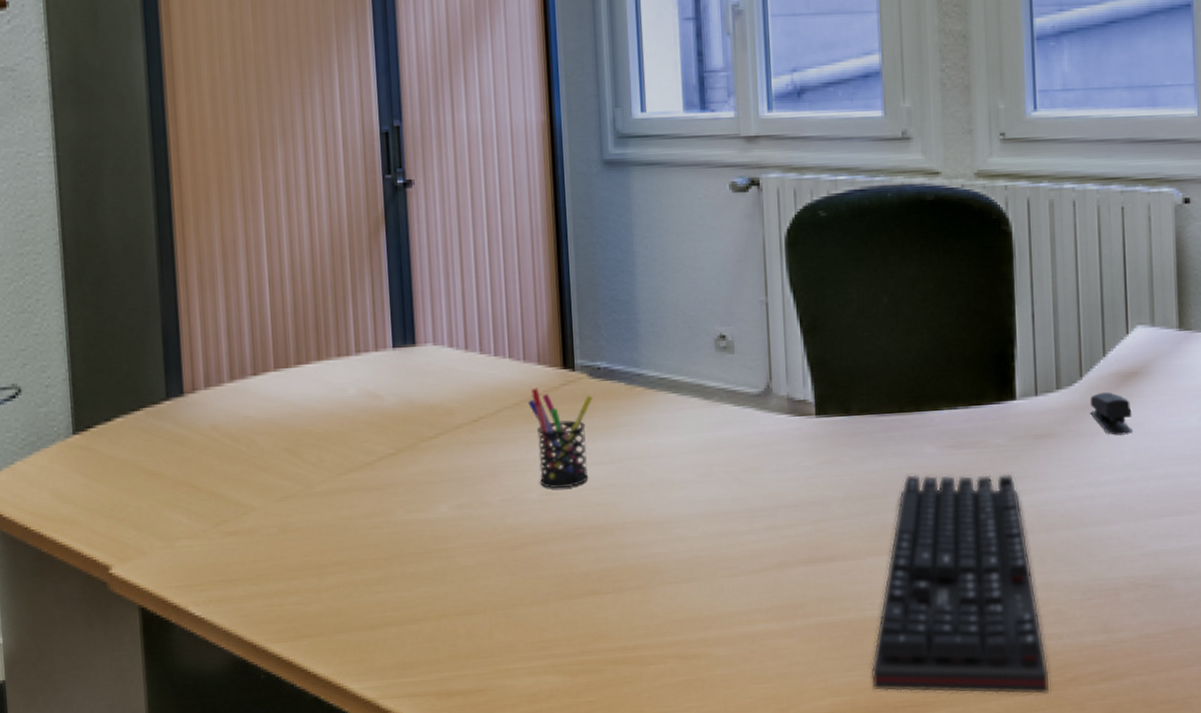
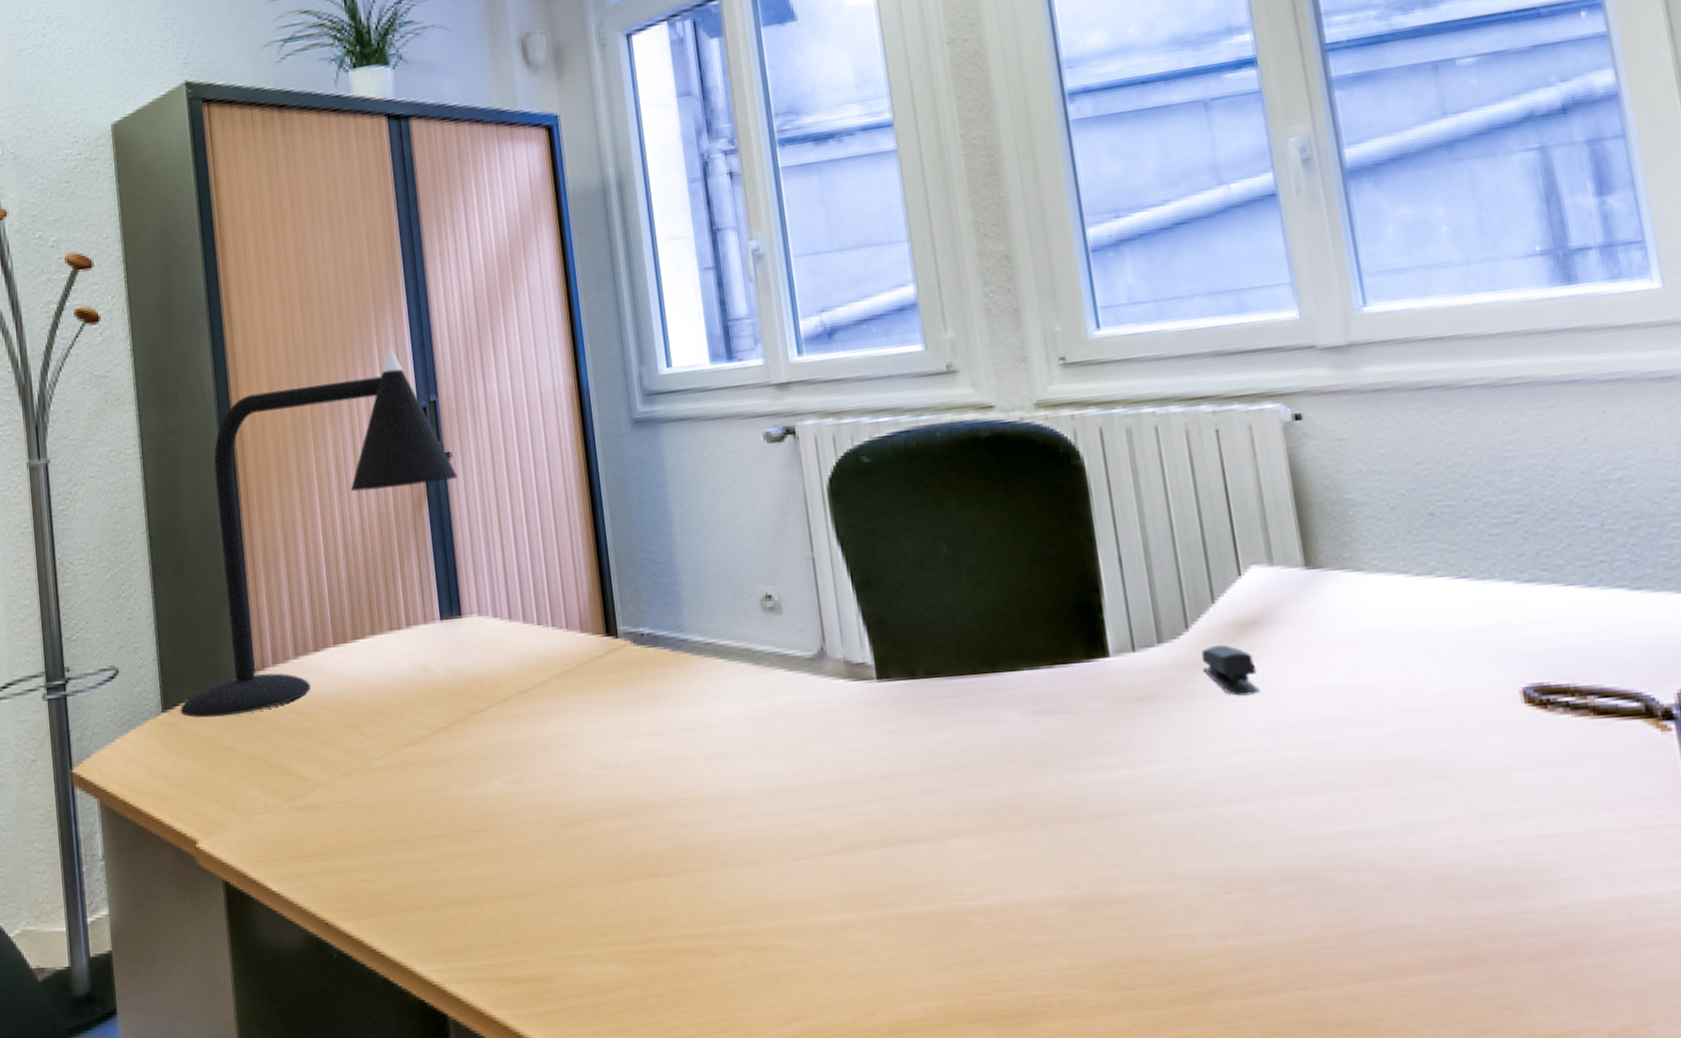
desk lamp: none [94,65,419,441] -> present [180,345,458,718]
pen holder: present [528,388,593,489] -> none [573,656,639,763]
keyboard: present [870,473,1049,695] -> none [965,743,1187,1009]

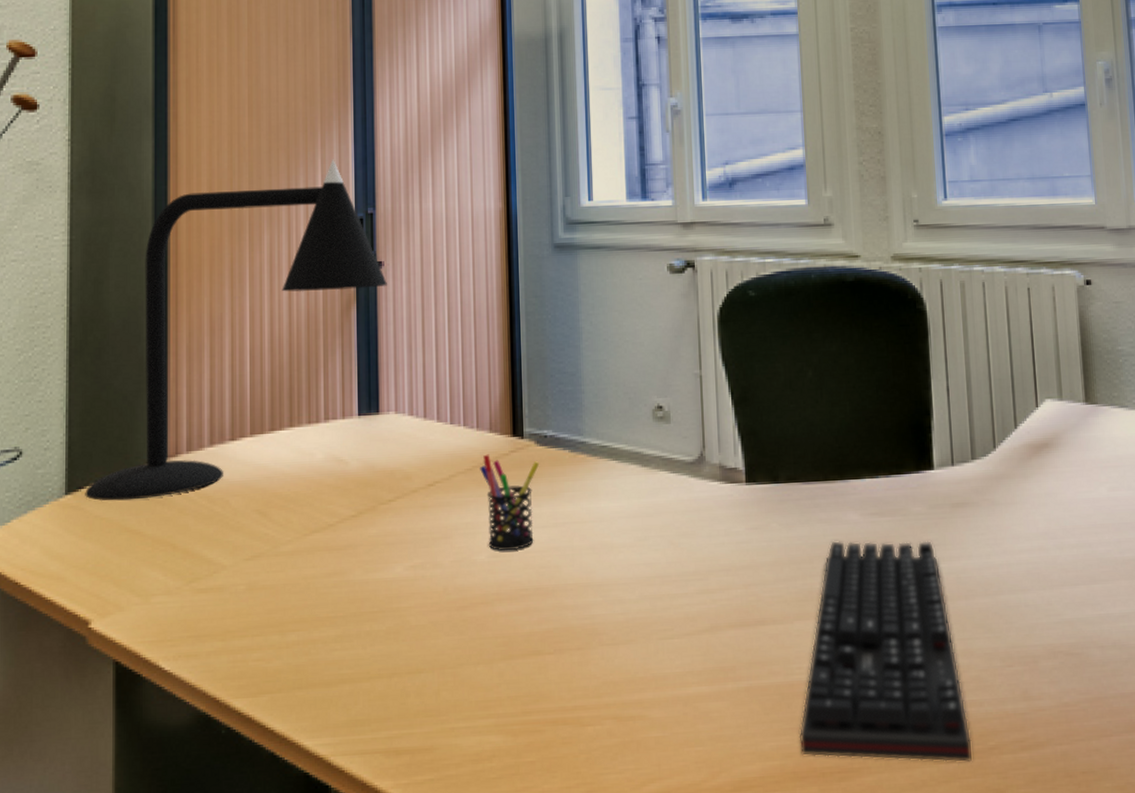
pen holder: none [573,656,639,763] -> present [480,454,540,551]
keyboard: none [965,743,1187,1009] -> present [798,540,972,763]
stapler: present [1201,644,1260,696] -> none [1003,462,1045,505]

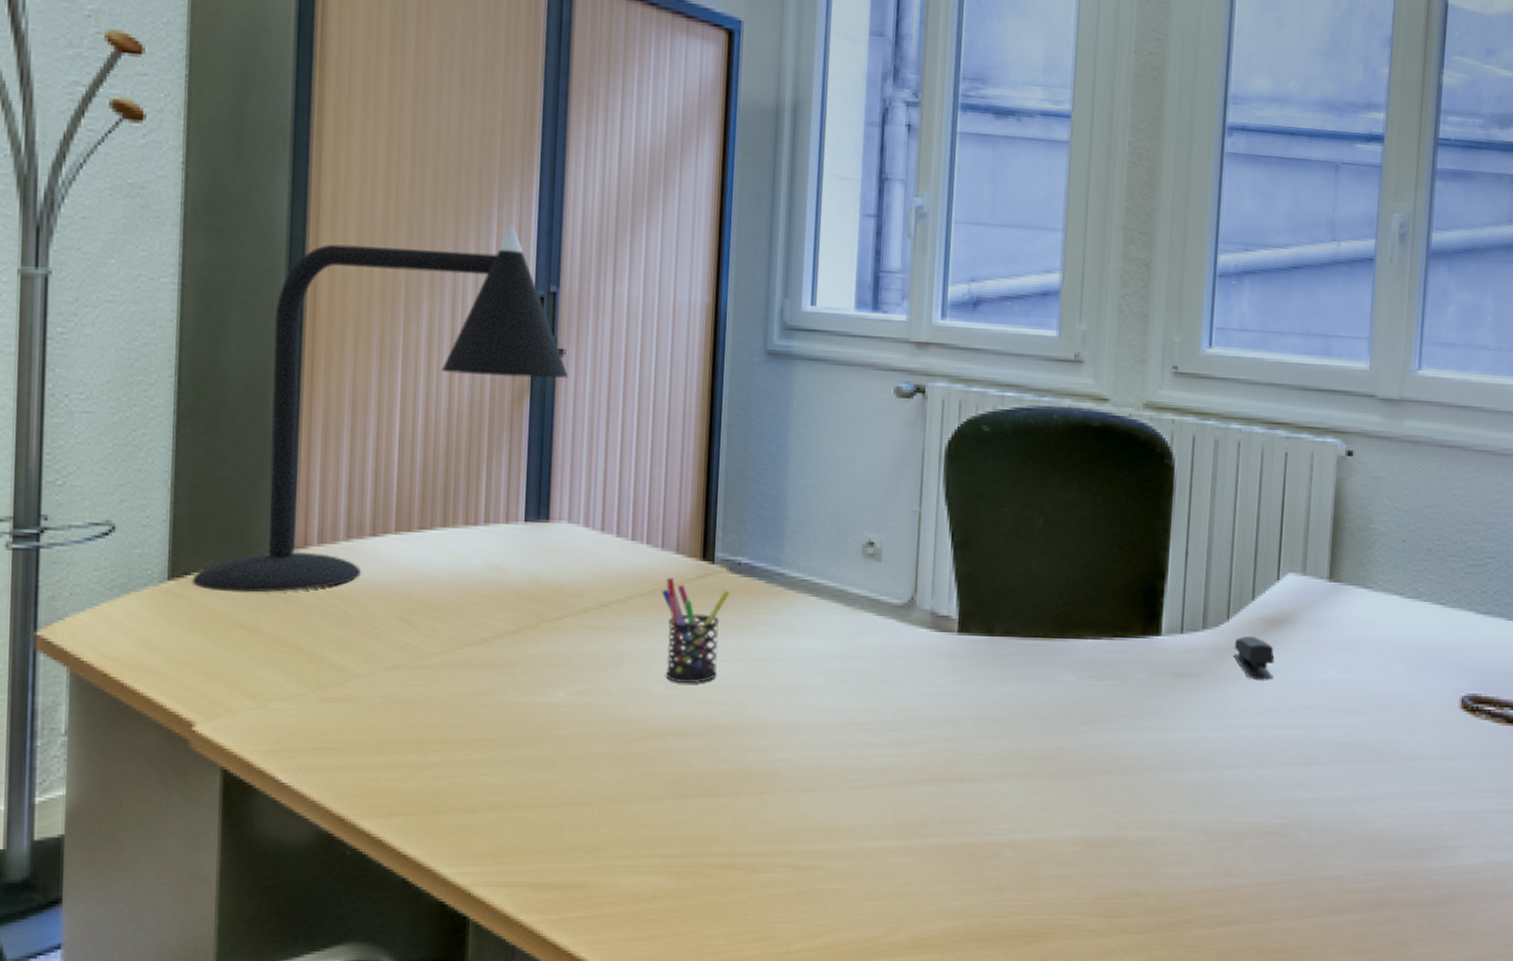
keyboard: present [798,540,972,763] -> none [986,700,1166,934]
stapler: none [1003,462,1045,505] -> present [1233,635,1275,681]

